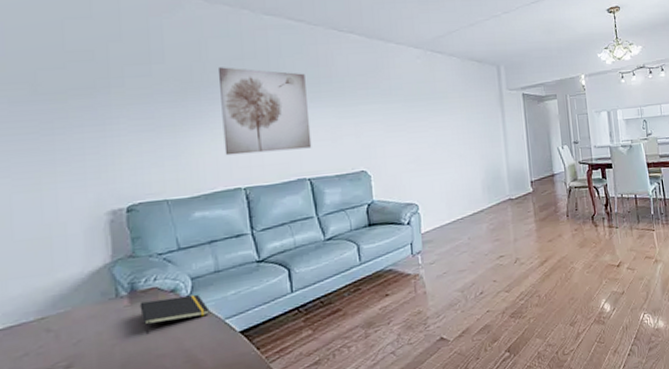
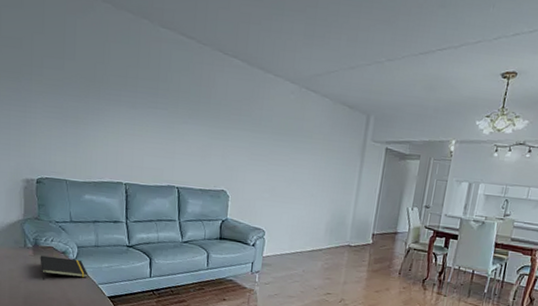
wall art: present [217,67,312,156] -> none [113,72,188,161]

